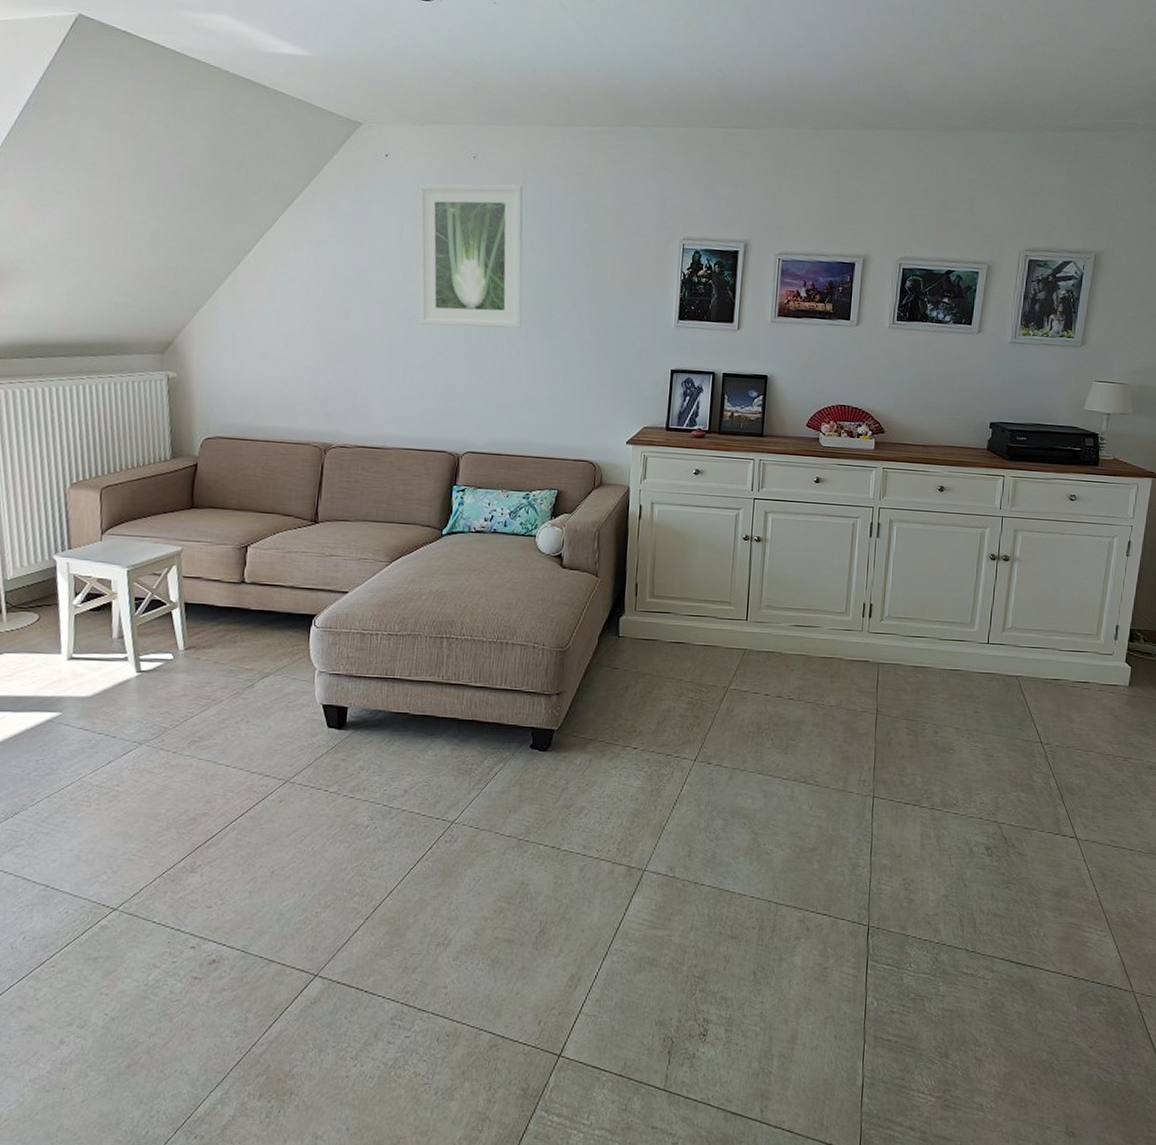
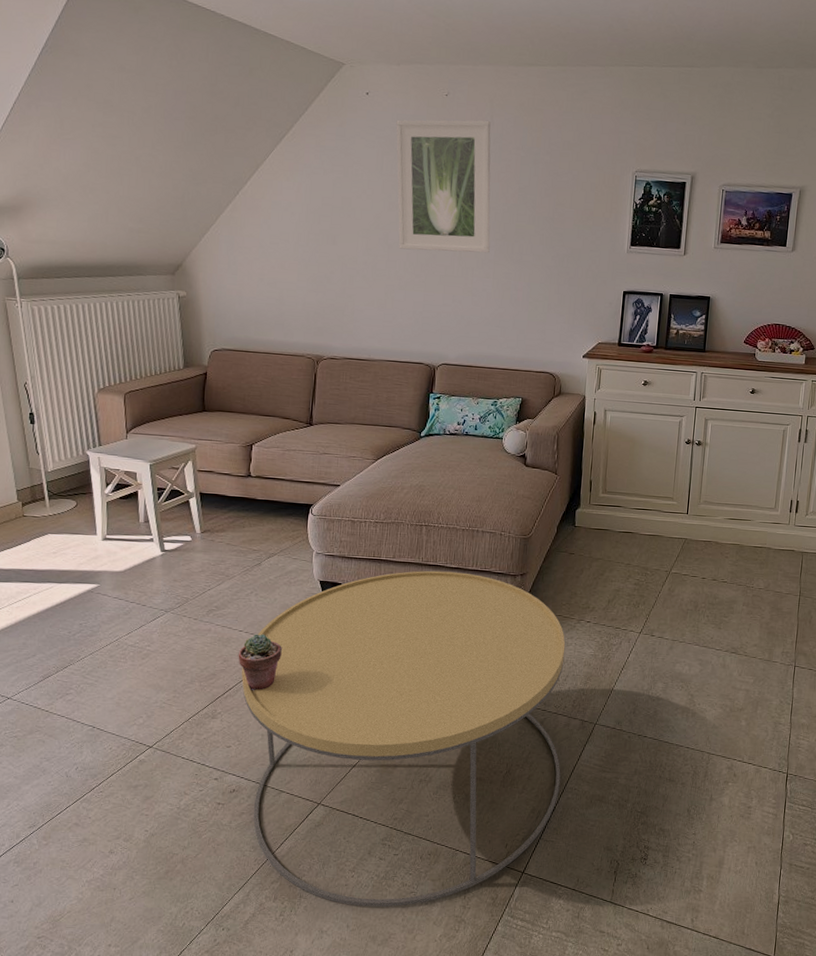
potted succulent: none [223,769,276,838] -> present [238,634,282,691]
coffee table: none [227,690,609,1104] -> present [241,570,566,907]

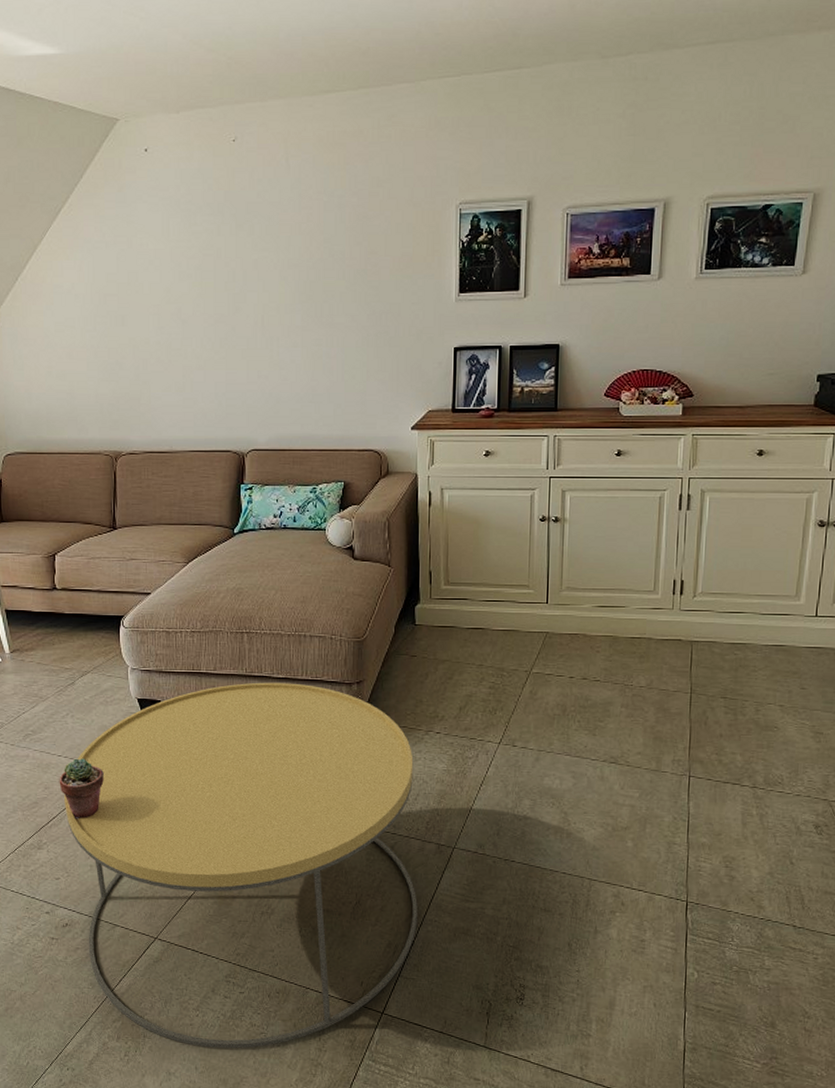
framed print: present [396,119,491,253] -> none [180,164,296,324]

